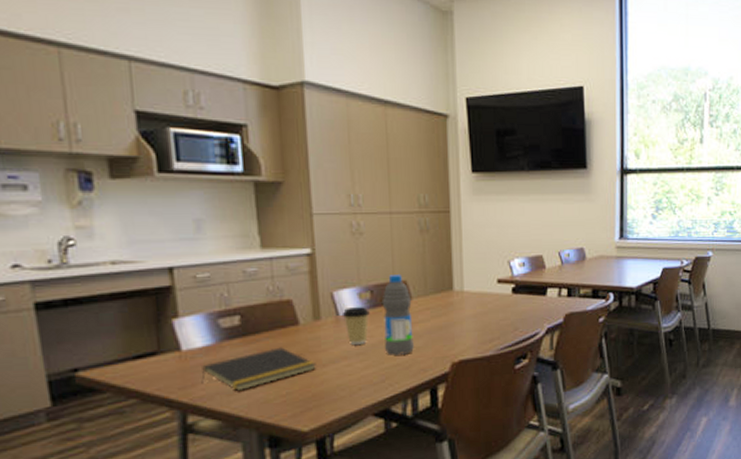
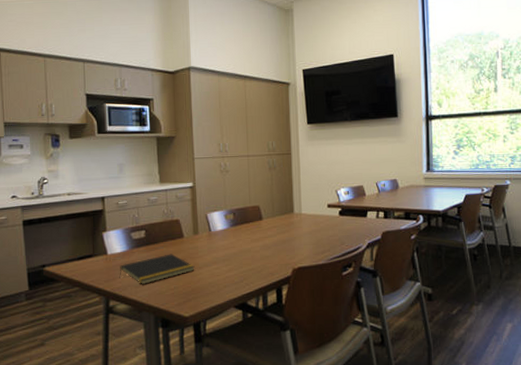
coffee cup: present [342,306,370,346] -> none [213,224,233,254]
water bottle: present [381,275,414,356] -> none [241,201,264,262]

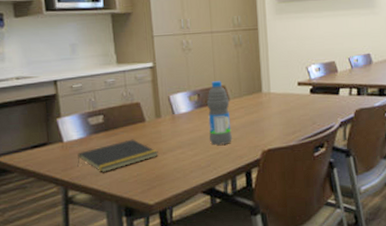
water bottle: none [241,201,264,262] -> present [206,81,232,145]

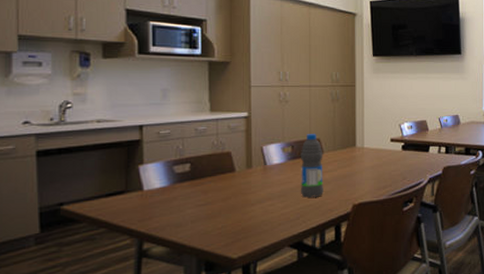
notepad: present [77,139,159,172] -> none [156,189,246,224]

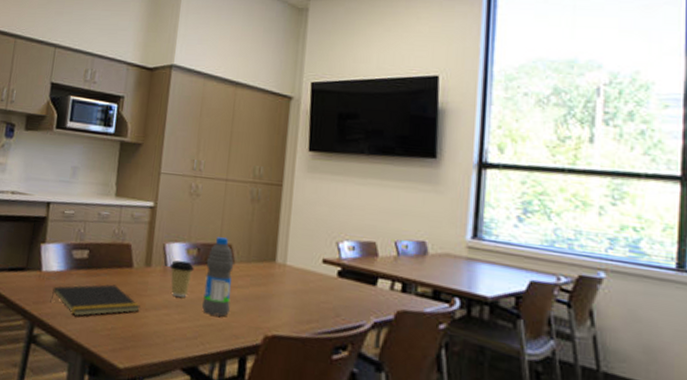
notepad: none [156,189,246,224] -> present [50,284,140,316]
coffee cup: none [268,158,290,189] -> present [169,260,194,298]

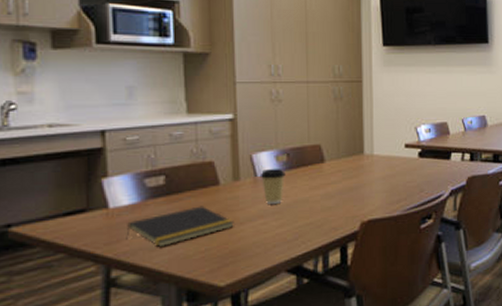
water bottle: present [202,237,234,317] -> none [297,139,326,215]

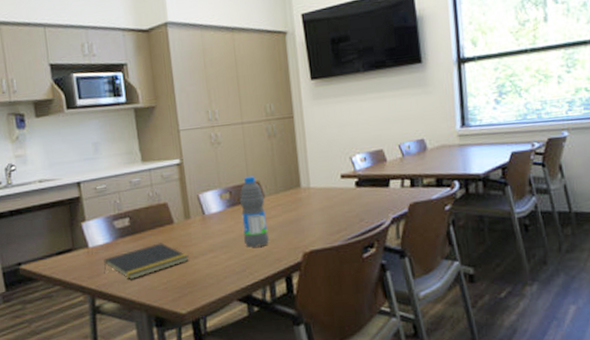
coffee cup: present [260,168,286,205] -> none [207,205,230,240]
water bottle: none [297,139,326,215] -> present [239,176,269,248]

